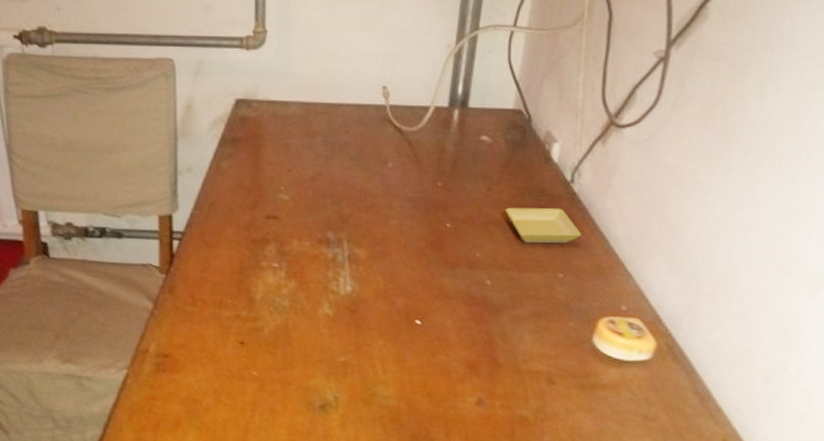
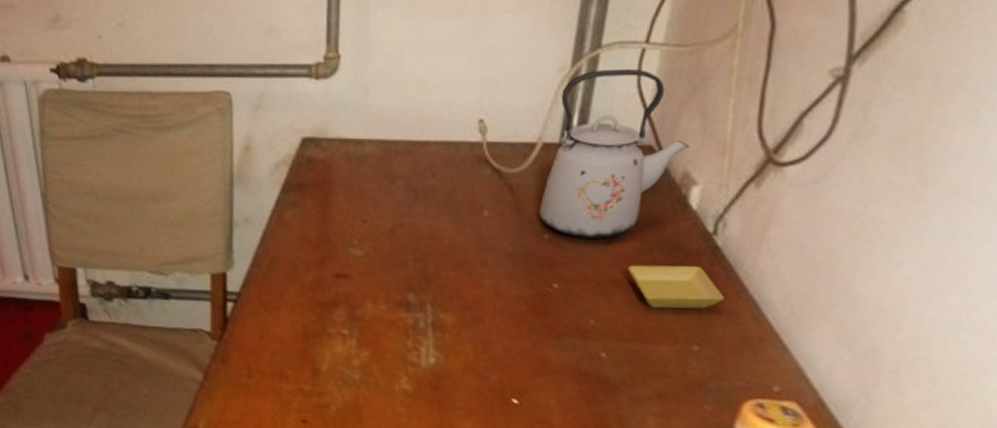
kettle: none [434,47,550,186] -> present [539,68,690,238]

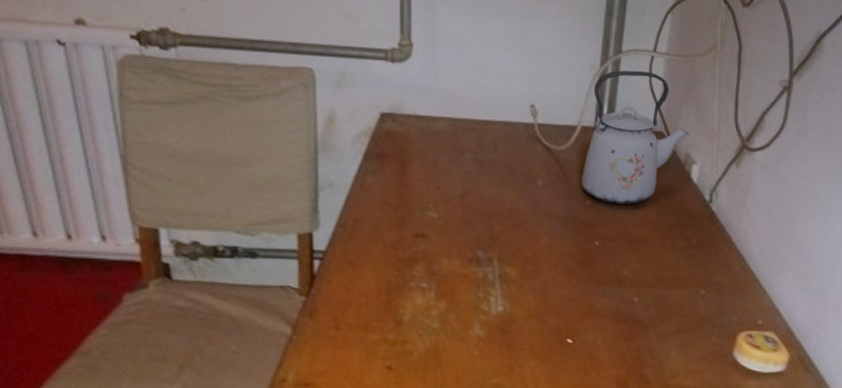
saucer: present [627,265,724,309] -> none [650,226,720,261]

